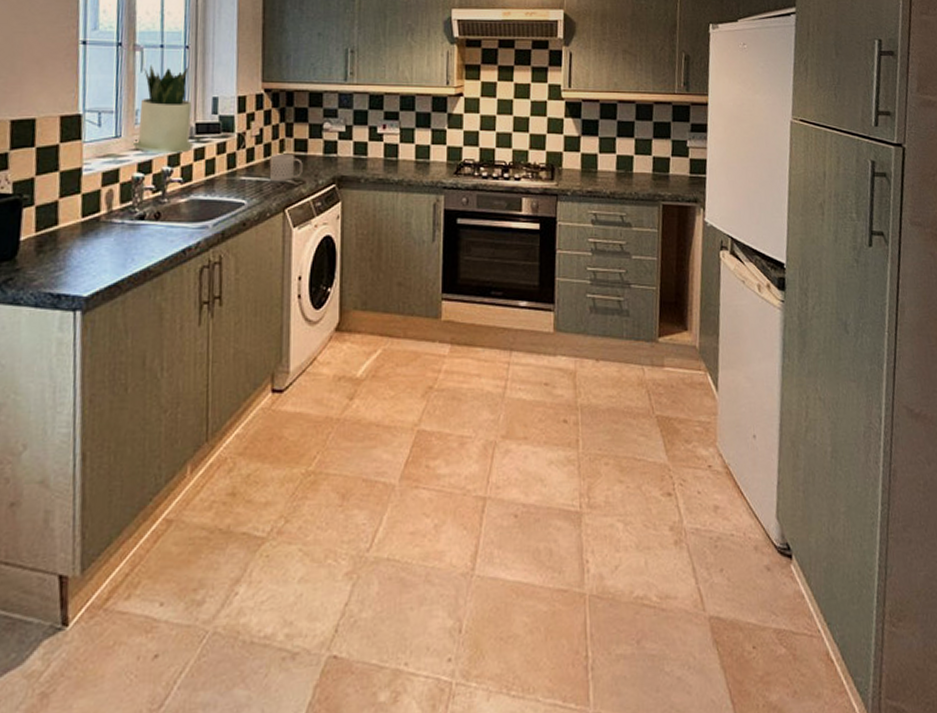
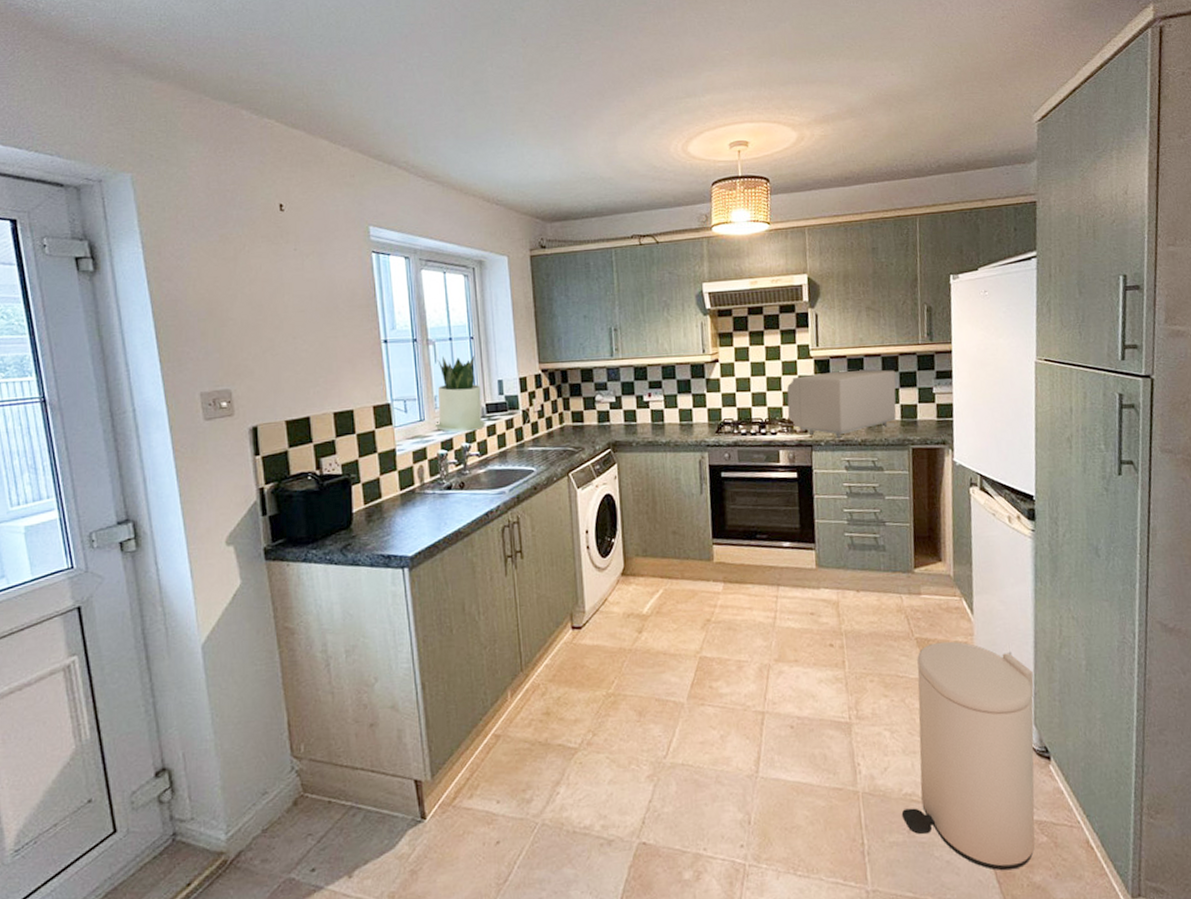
mug: present [269,153,303,182] -> none [551,424,581,450]
microwave: none [534,116,650,188] -> present [787,369,896,438]
pedal bin: none [631,421,778,688] -> present [901,641,1035,871]

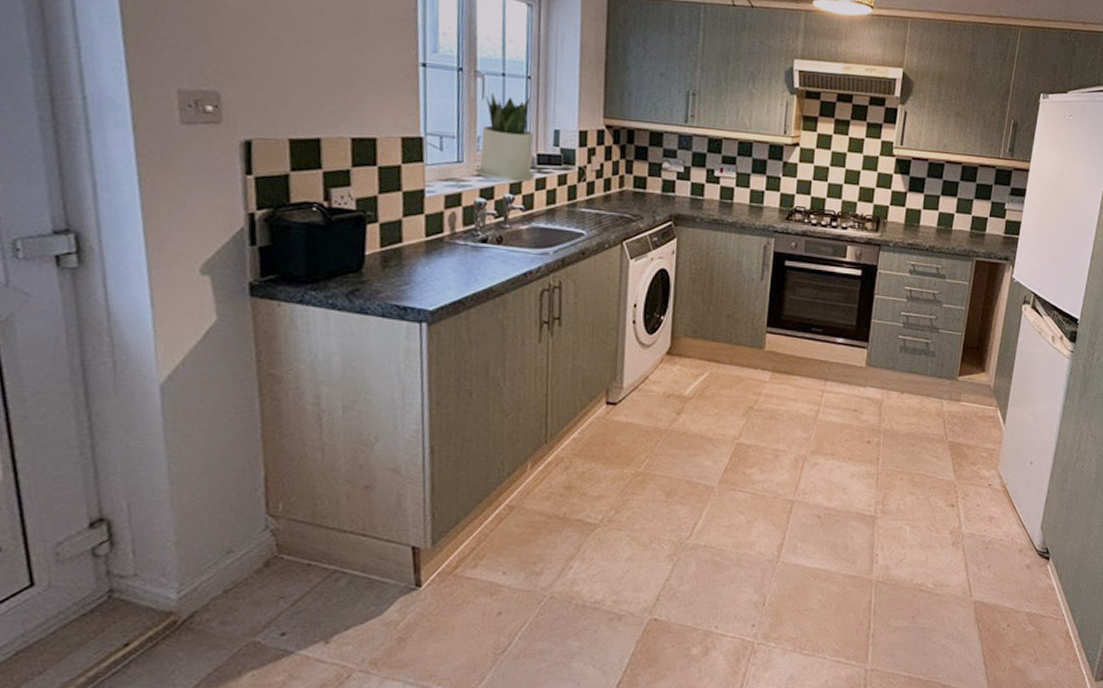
microwave: present [787,369,896,438] -> none [862,173,972,241]
pedal bin: present [901,641,1035,871] -> none [909,447,1048,655]

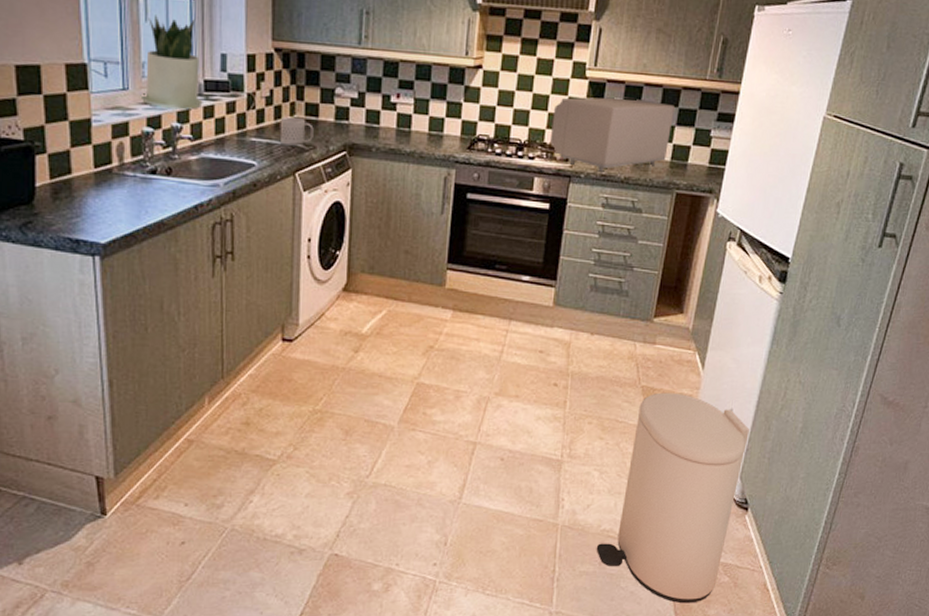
mug: none [608,189,641,217] -> present [279,117,314,146]
microwave: none [862,173,972,241] -> present [551,97,674,172]
pedal bin: none [909,447,1048,655] -> present [596,392,749,604]

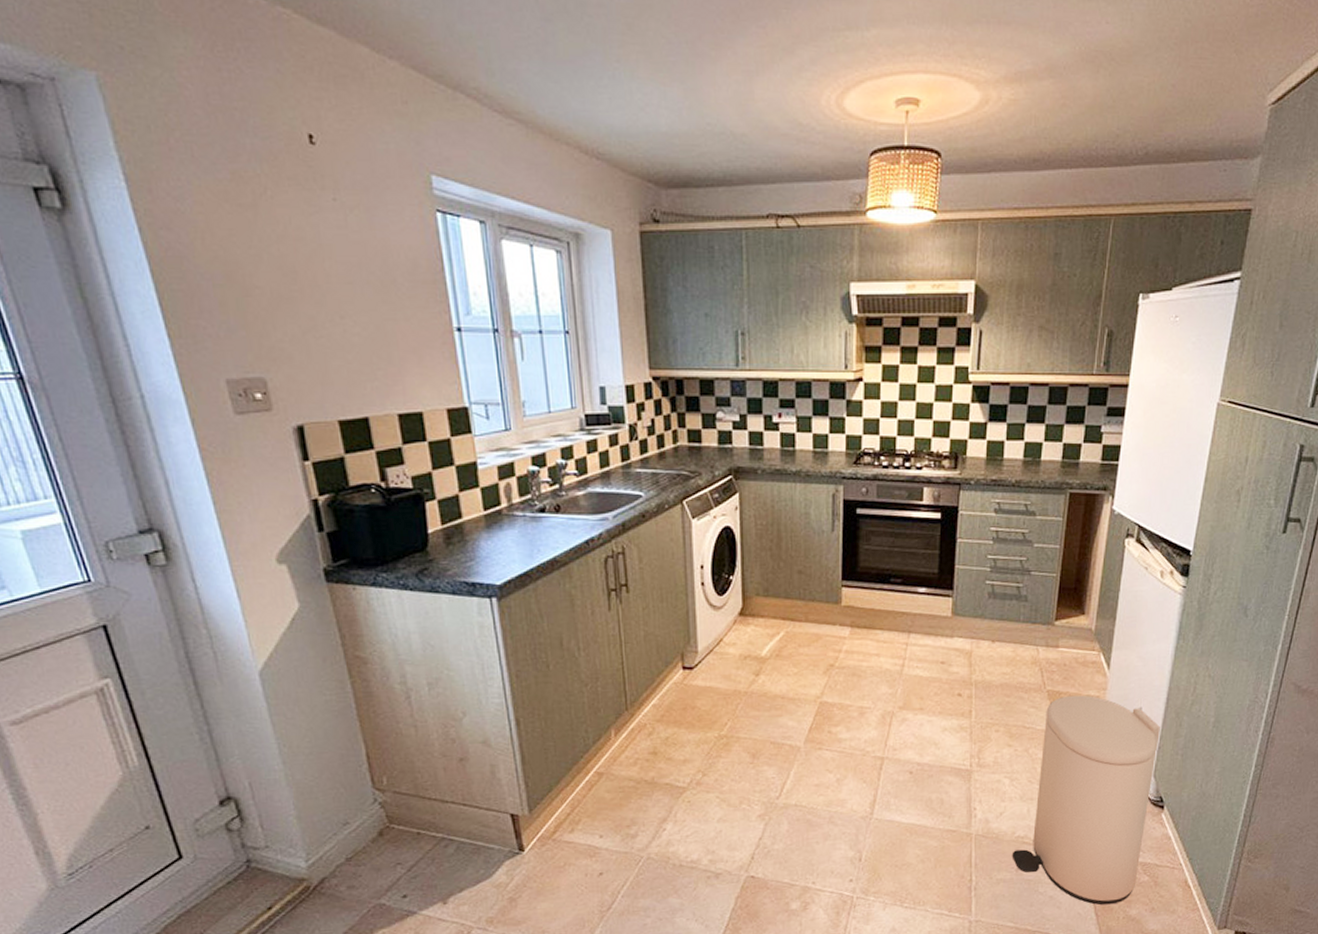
planter: present [140,15,203,110] -> none [523,353,586,446]
mug: present [279,117,314,146] -> none [663,445,698,474]
microwave: present [551,97,674,172] -> none [938,400,1062,477]

